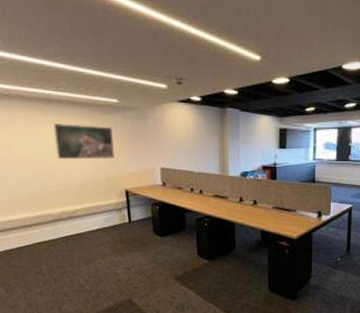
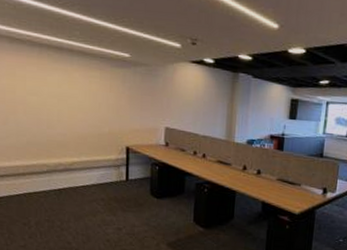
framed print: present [53,124,114,160] -> none [60,72,120,113]

